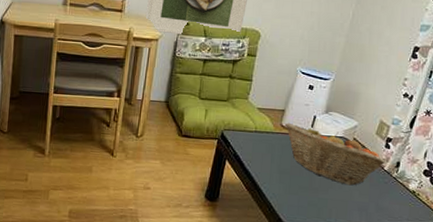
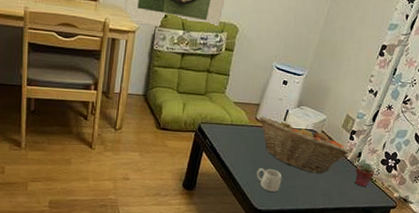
mug: none [284,178,312,205] -> present [256,168,282,192]
potted succulent: none [394,173,417,201] -> present [355,162,375,187]

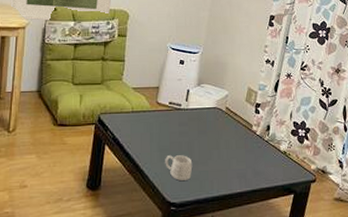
fruit basket: present [259,116,350,174] -> none [160,99,258,155]
potted succulent: present [355,162,375,187] -> none [268,135,287,162]

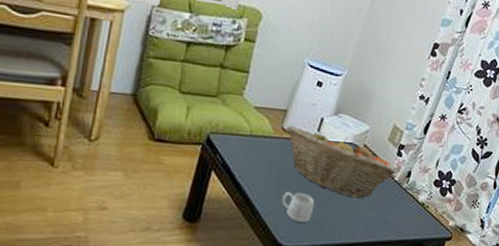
fruit basket: none [160,99,258,155] -> present [286,125,397,199]

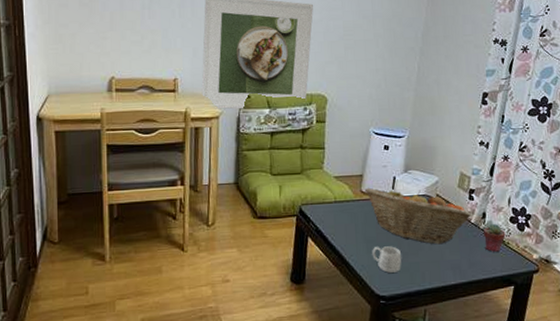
potted succulent: none [403,184,427,214] -> present [484,223,506,252]

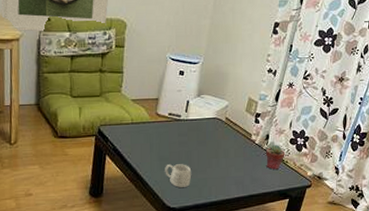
fruit basket: present [364,187,472,245] -> none [159,110,257,163]

